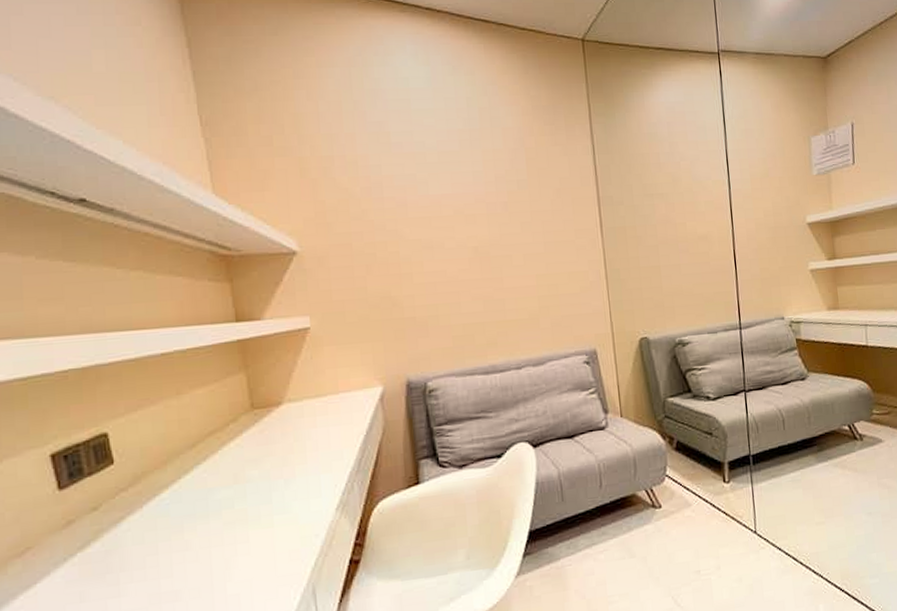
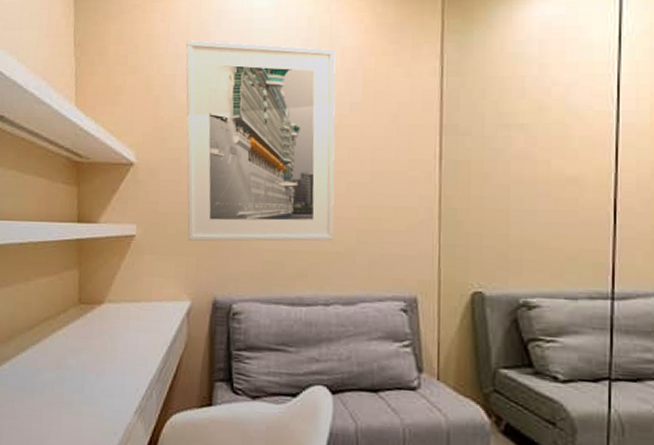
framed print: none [340,120,518,326] -> present [186,40,336,242]

